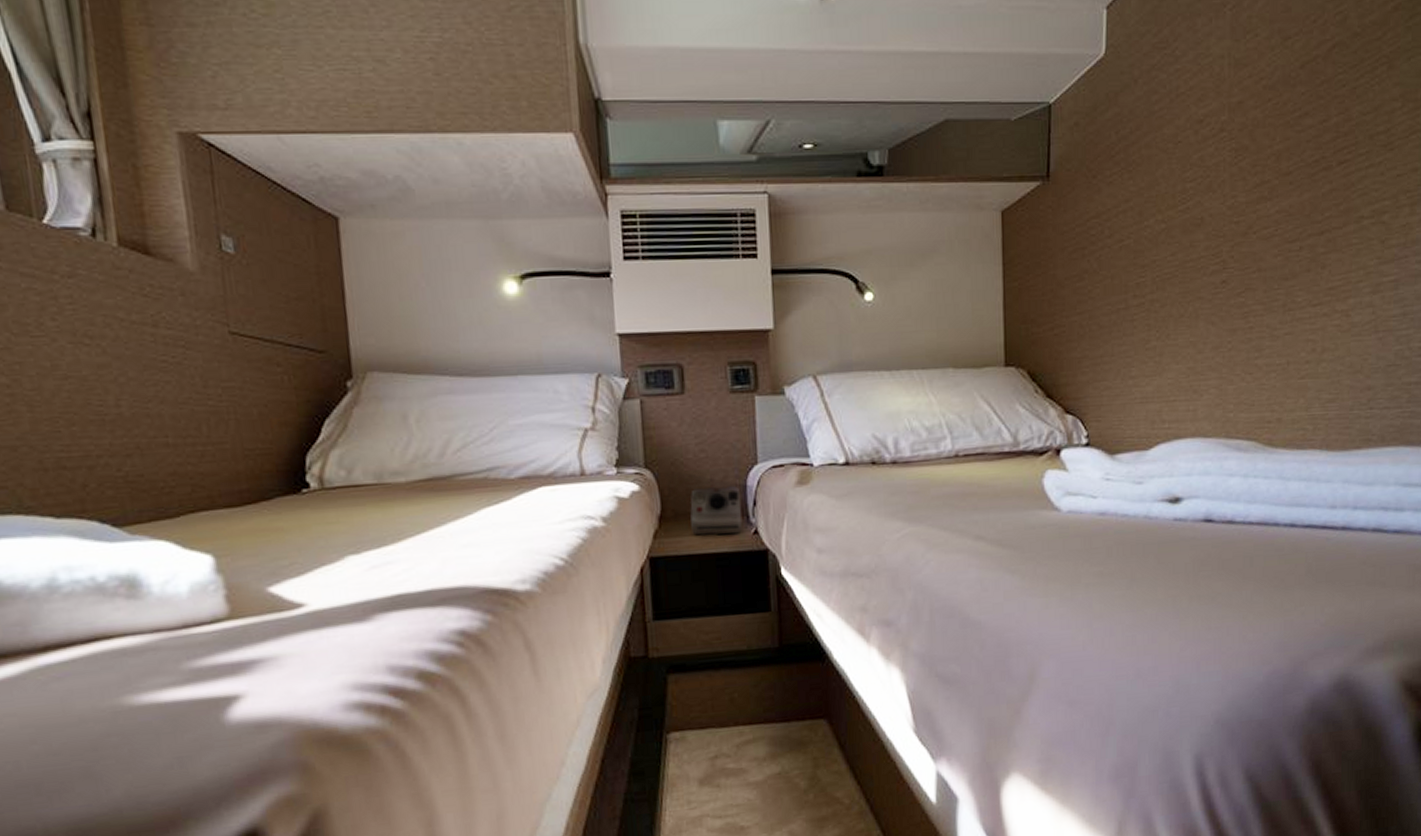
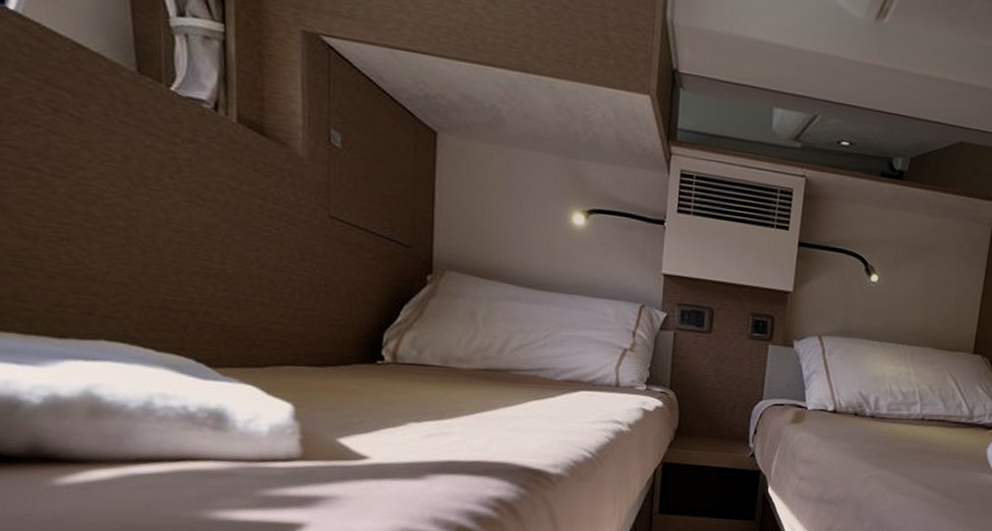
camera: present [690,485,743,536] -> none [701,412,745,455]

